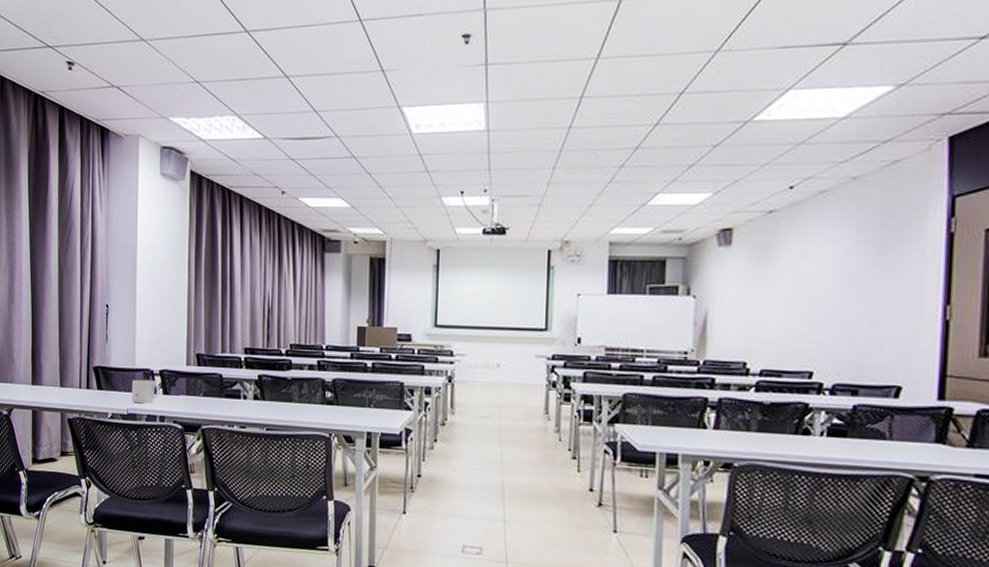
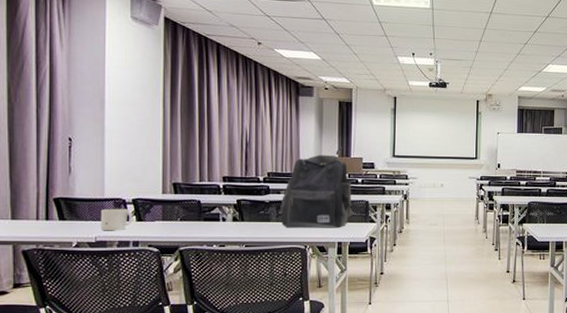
backpack: none [304,323,385,415] -> present [281,154,353,228]

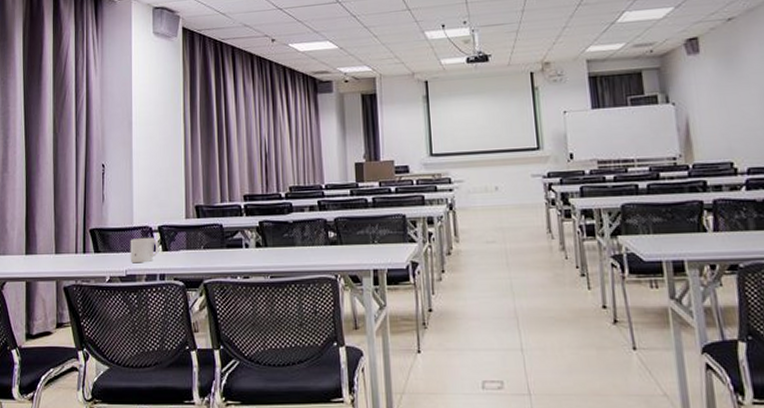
backpack: present [281,154,353,228] -> none [306,160,388,253]

